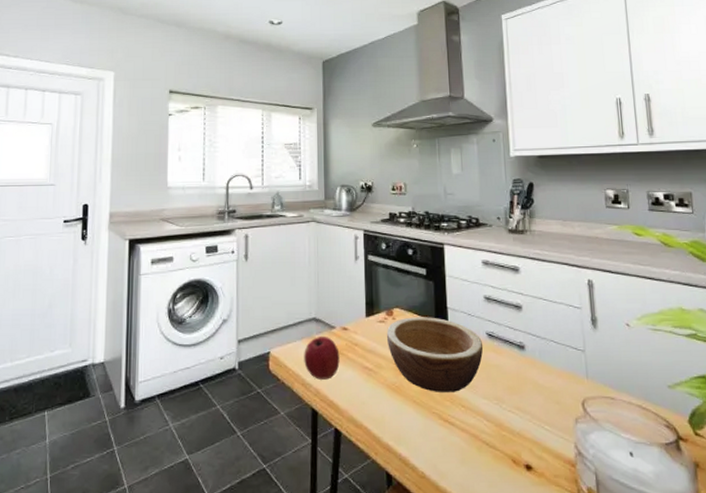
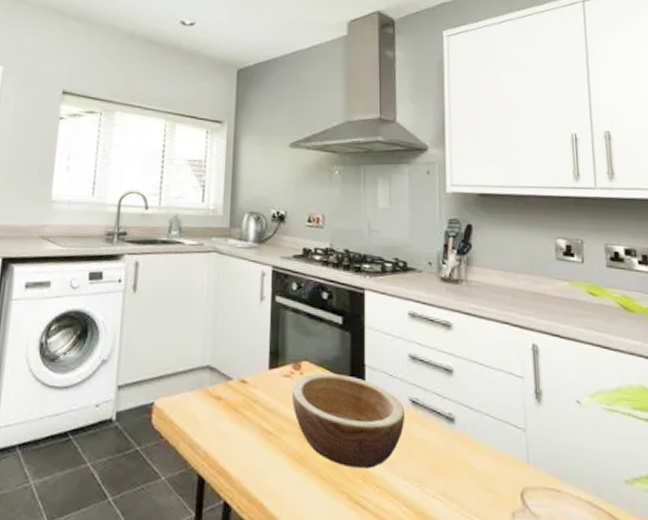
apple: present [304,336,340,380] -> none [193,387,236,441]

